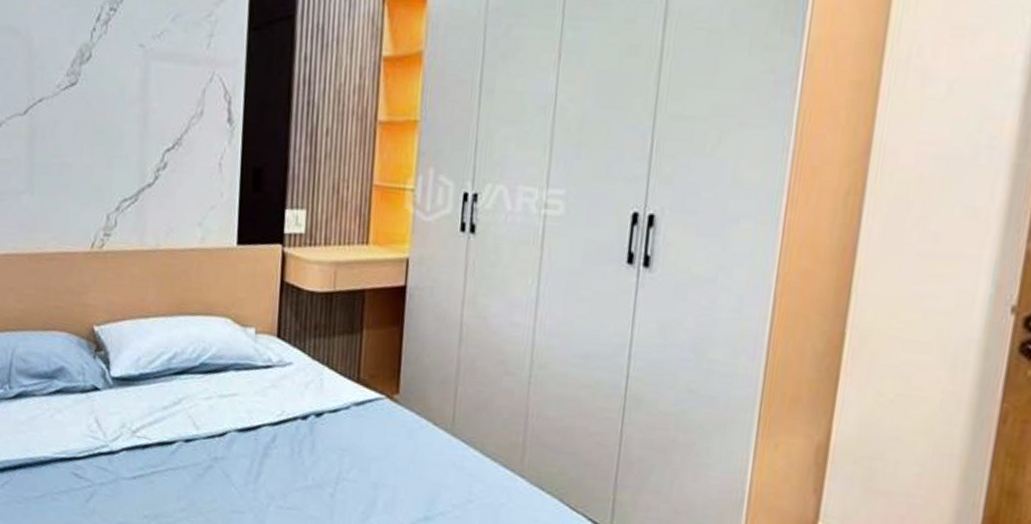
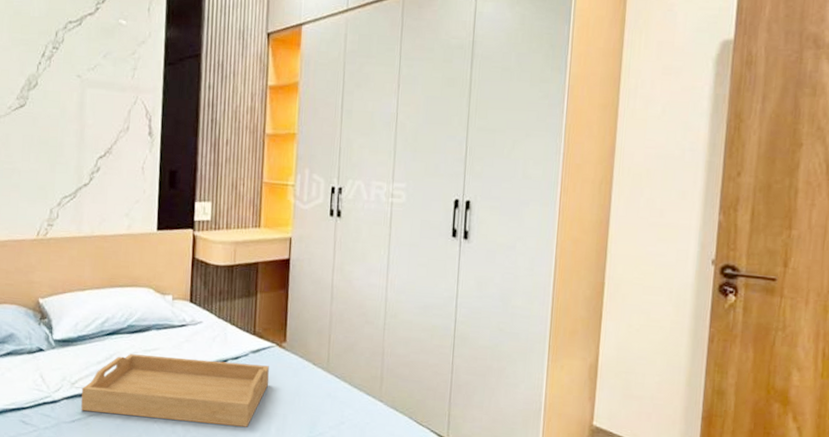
serving tray: none [143,399,377,499] -> present [81,354,269,427]

